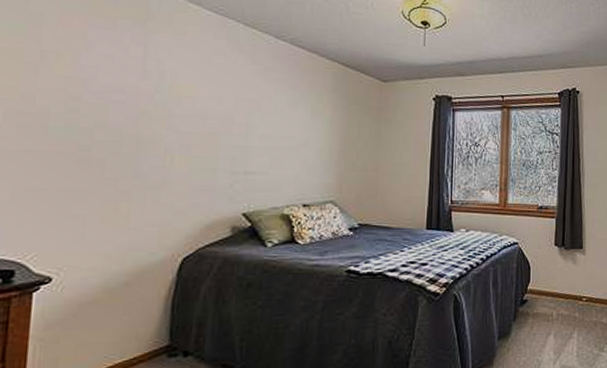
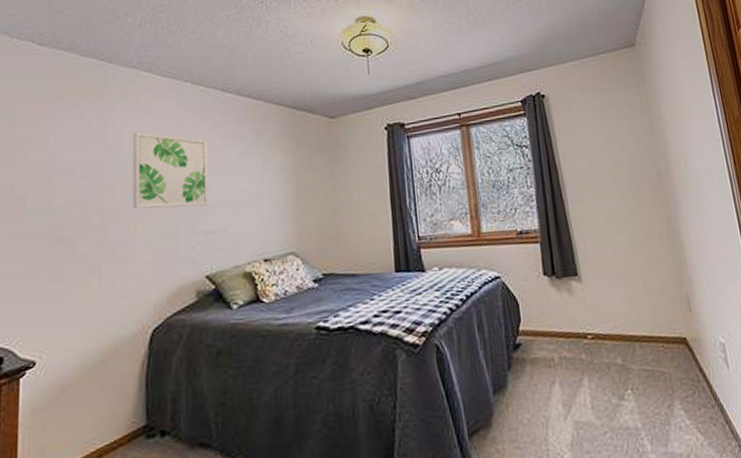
wall art: none [170,64,256,147] -> present [132,132,209,209]

